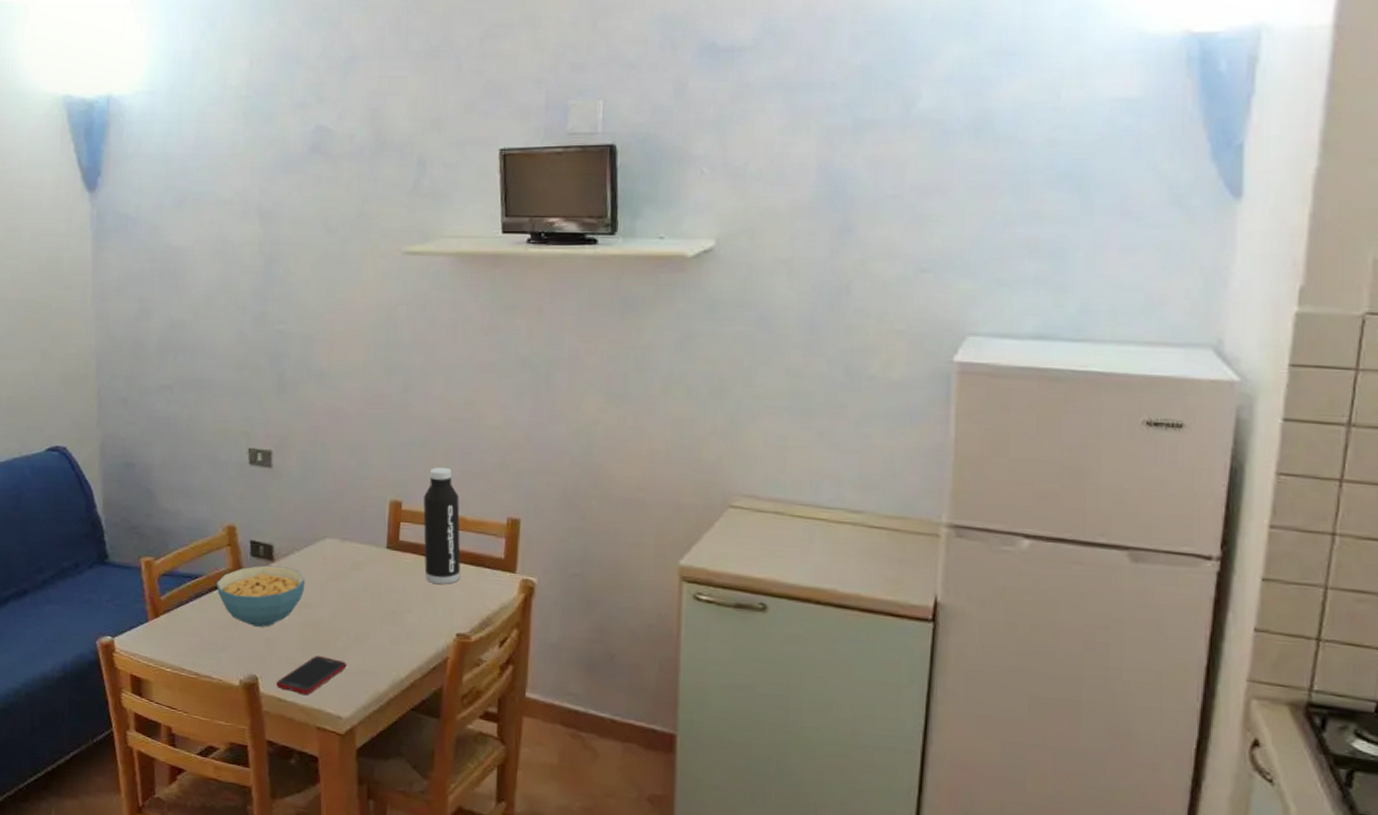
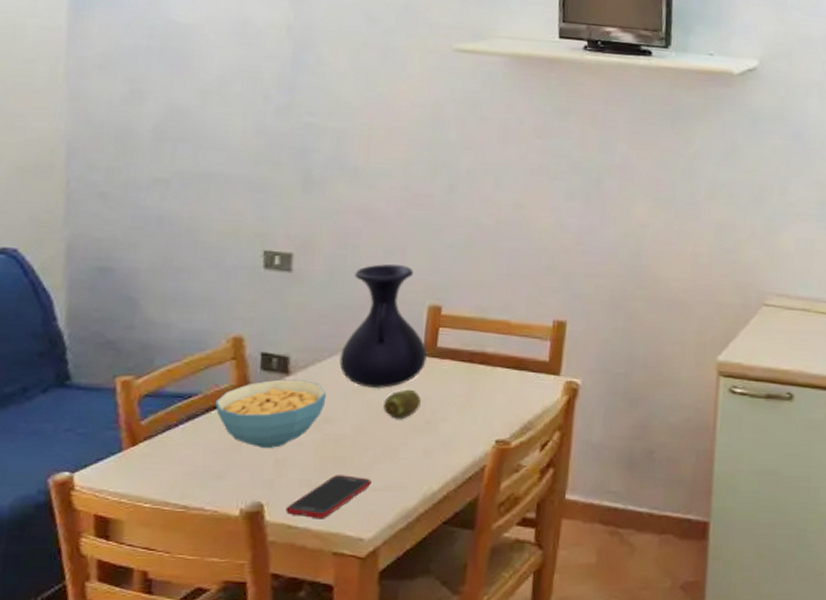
vase: none [315,461,390,578] -> present [339,264,427,388]
fruit: none [354,579,387,608] -> present [383,389,421,420]
water bottle: present [423,467,461,584] -> none [464,270,504,390]

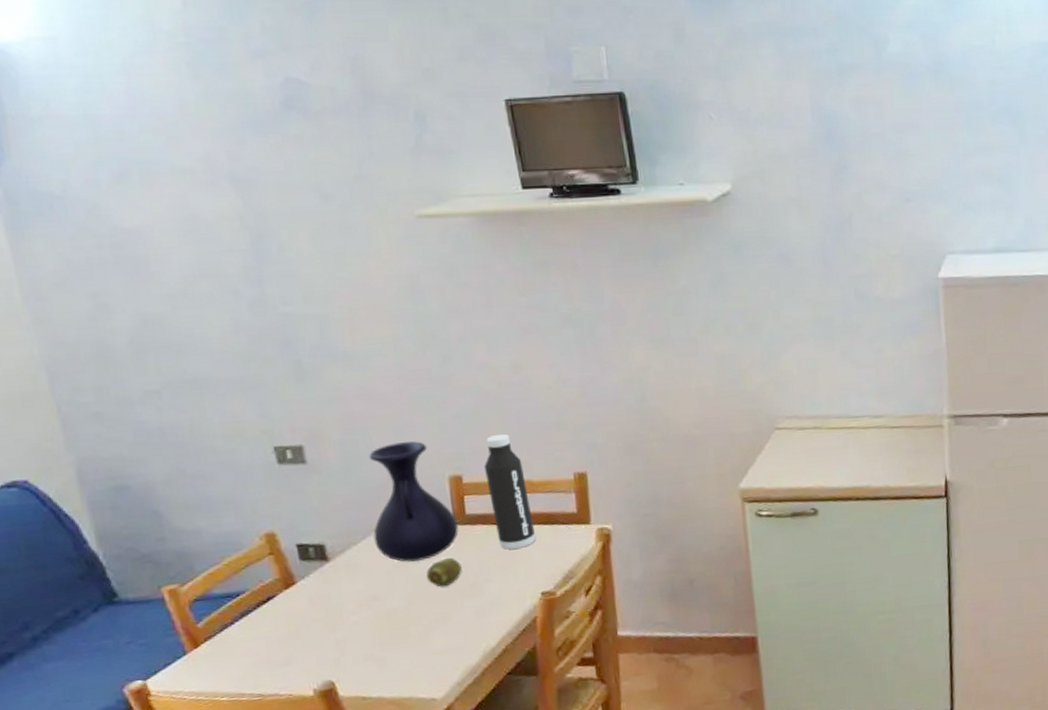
cereal bowl: present [215,379,327,448] -> none [264,564,370,632]
cell phone: present [285,475,372,519] -> none [356,644,432,688]
water bottle: none [464,270,504,390] -> present [484,433,537,550]

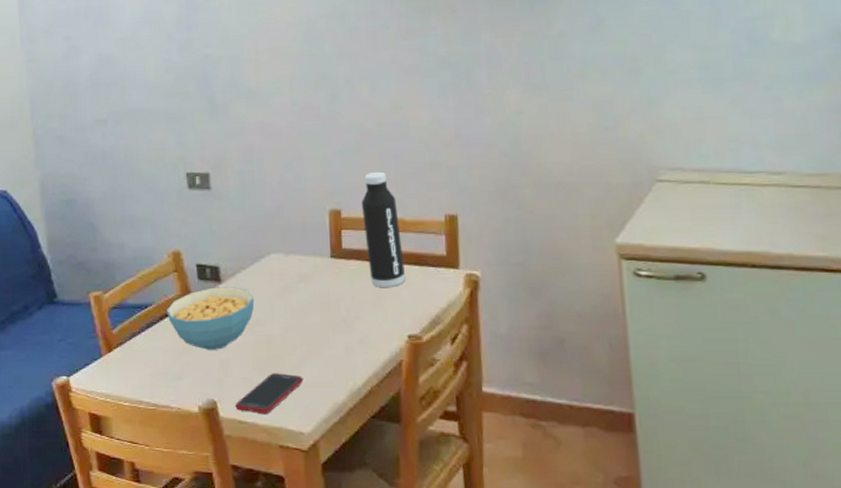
cereal bowl: none [264,564,370,632] -> present [167,287,255,350]
cell phone: none [356,644,432,688] -> present [235,373,303,415]
vase: present [369,441,459,562] -> none [260,174,335,291]
fruit: present [426,557,462,587] -> none [303,290,335,319]

